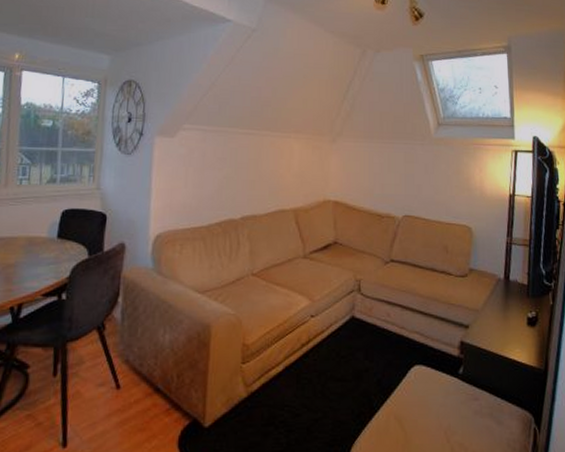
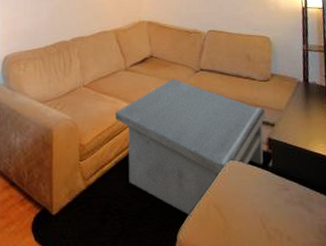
coffee table: none [288,269,460,429] -> present [115,78,266,216]

